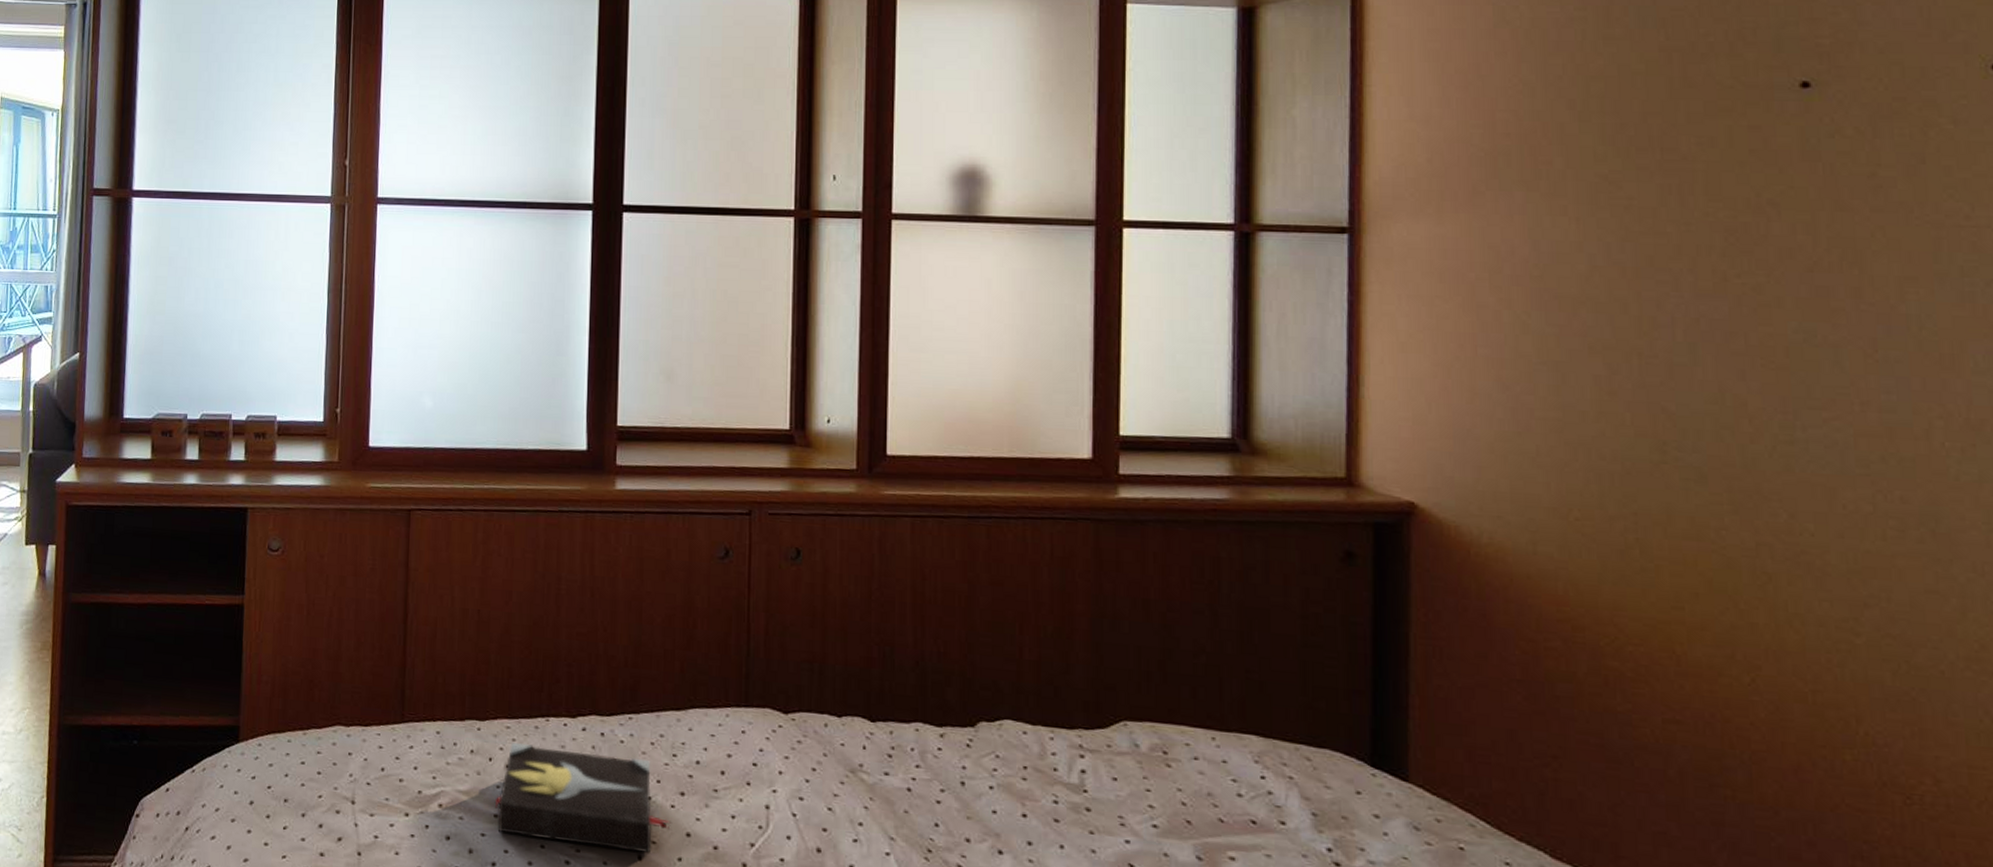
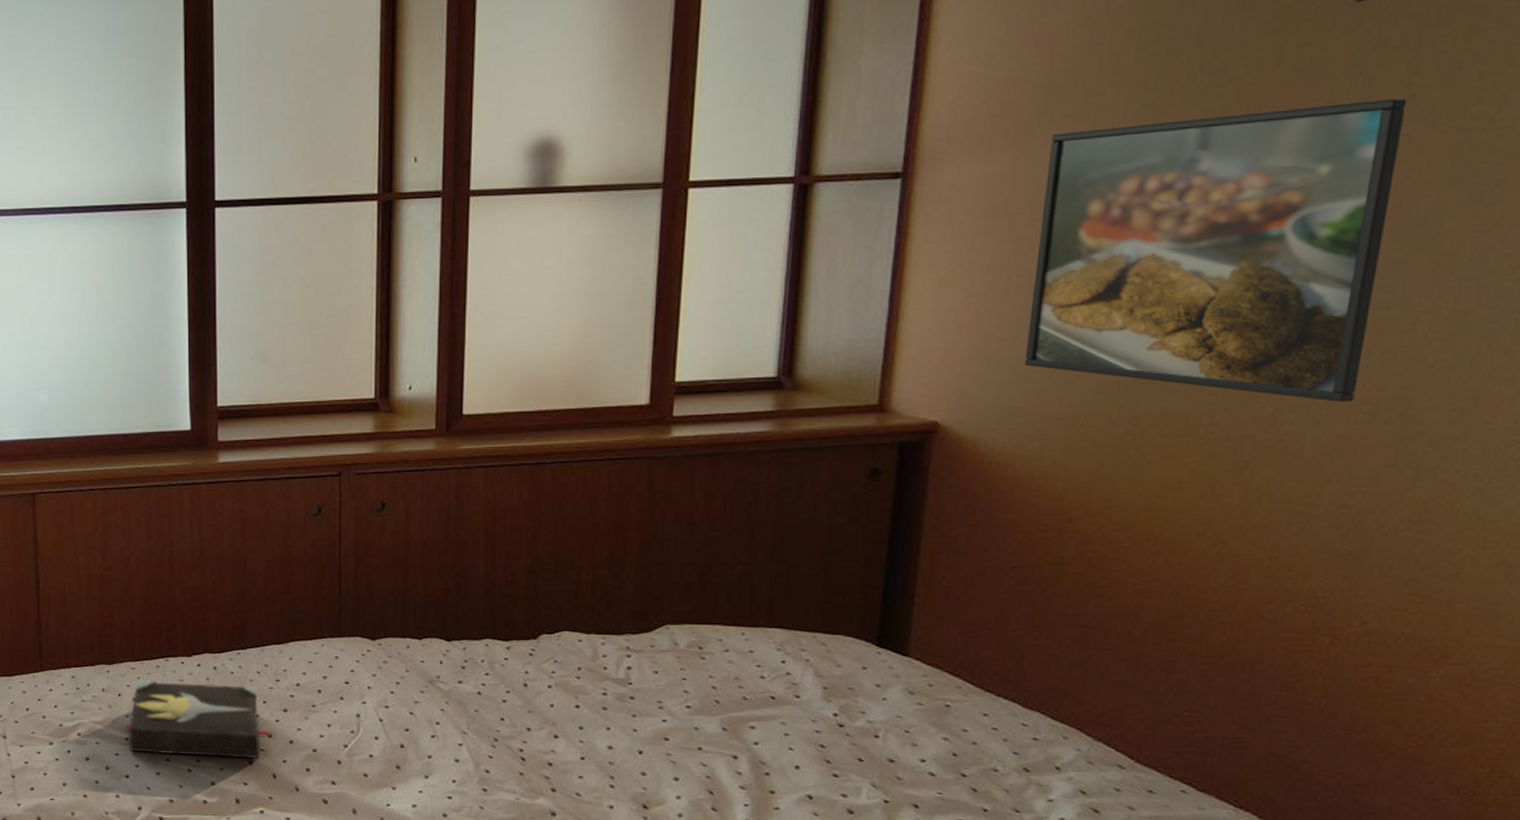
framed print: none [1502,188,1878,514] -> present [1024,98,1407,402]

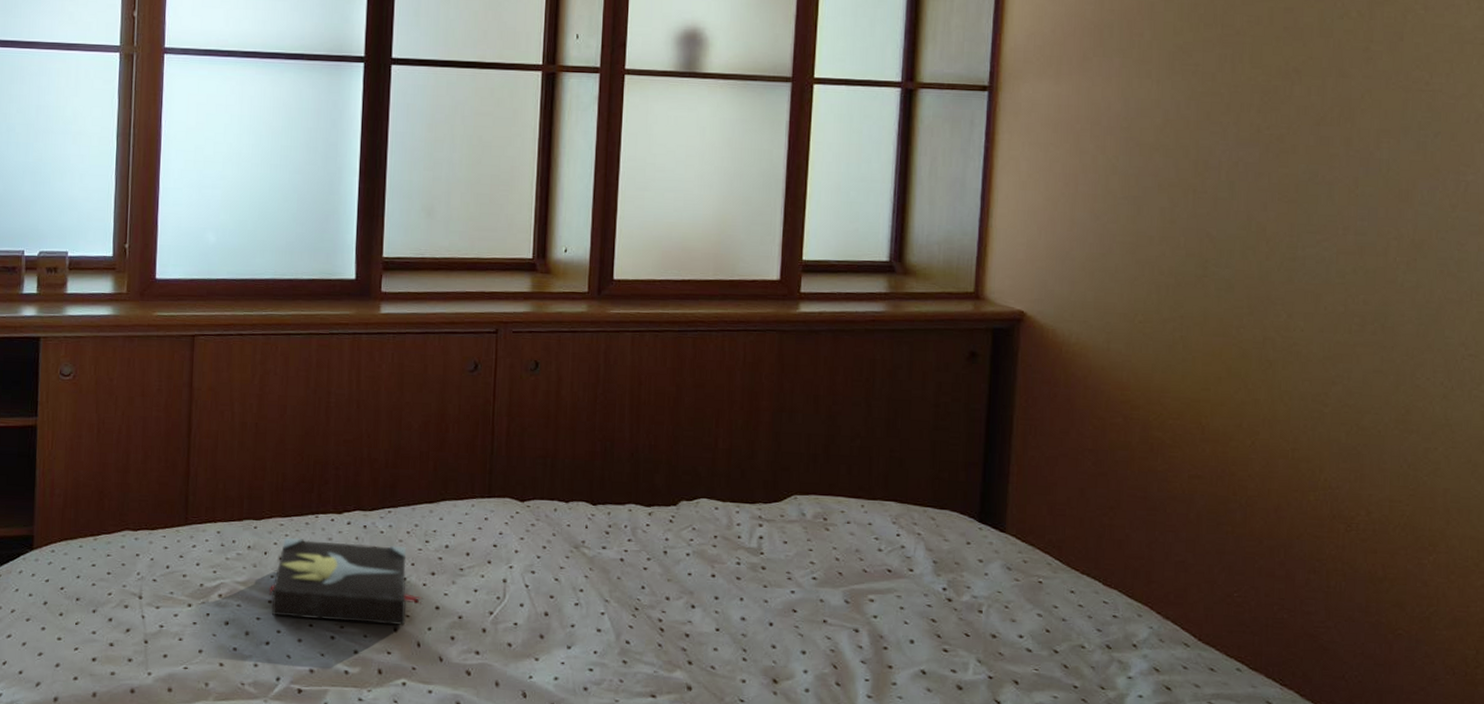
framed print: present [1024,98,1407,402] -> none [1091,59,1366,313]

